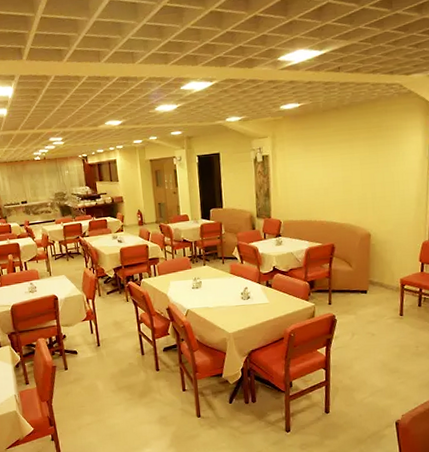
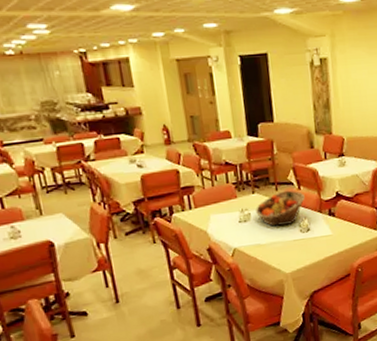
fruit basket: none [206,264,247,293] -> present [256,190,305,227]

